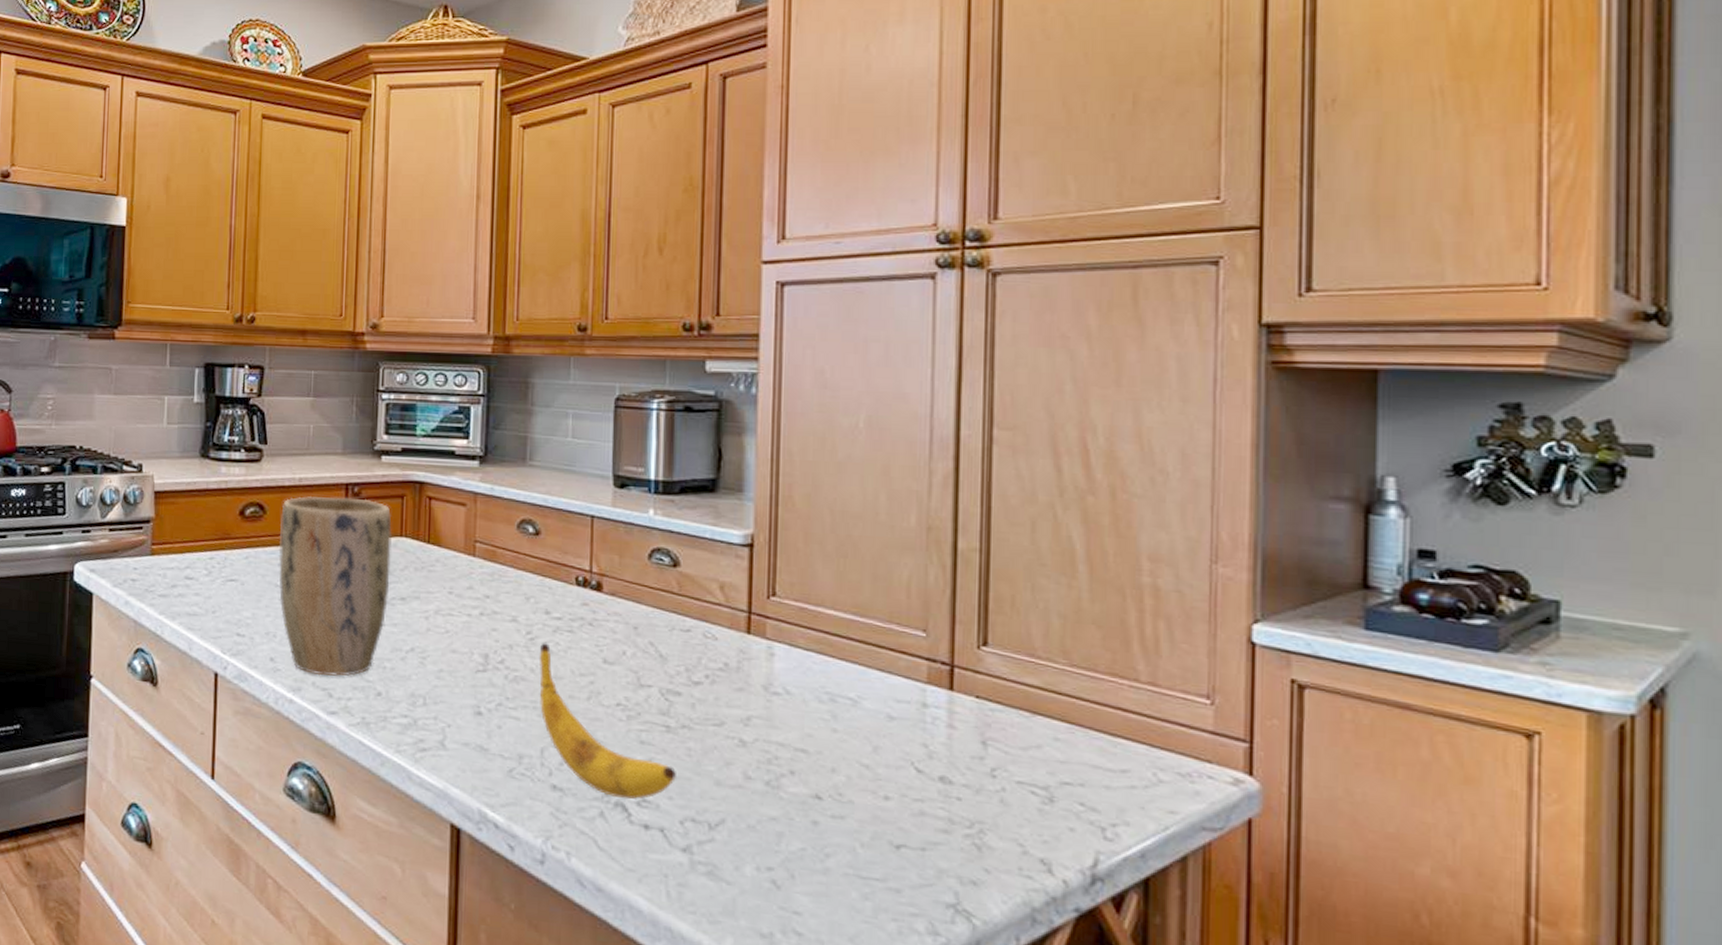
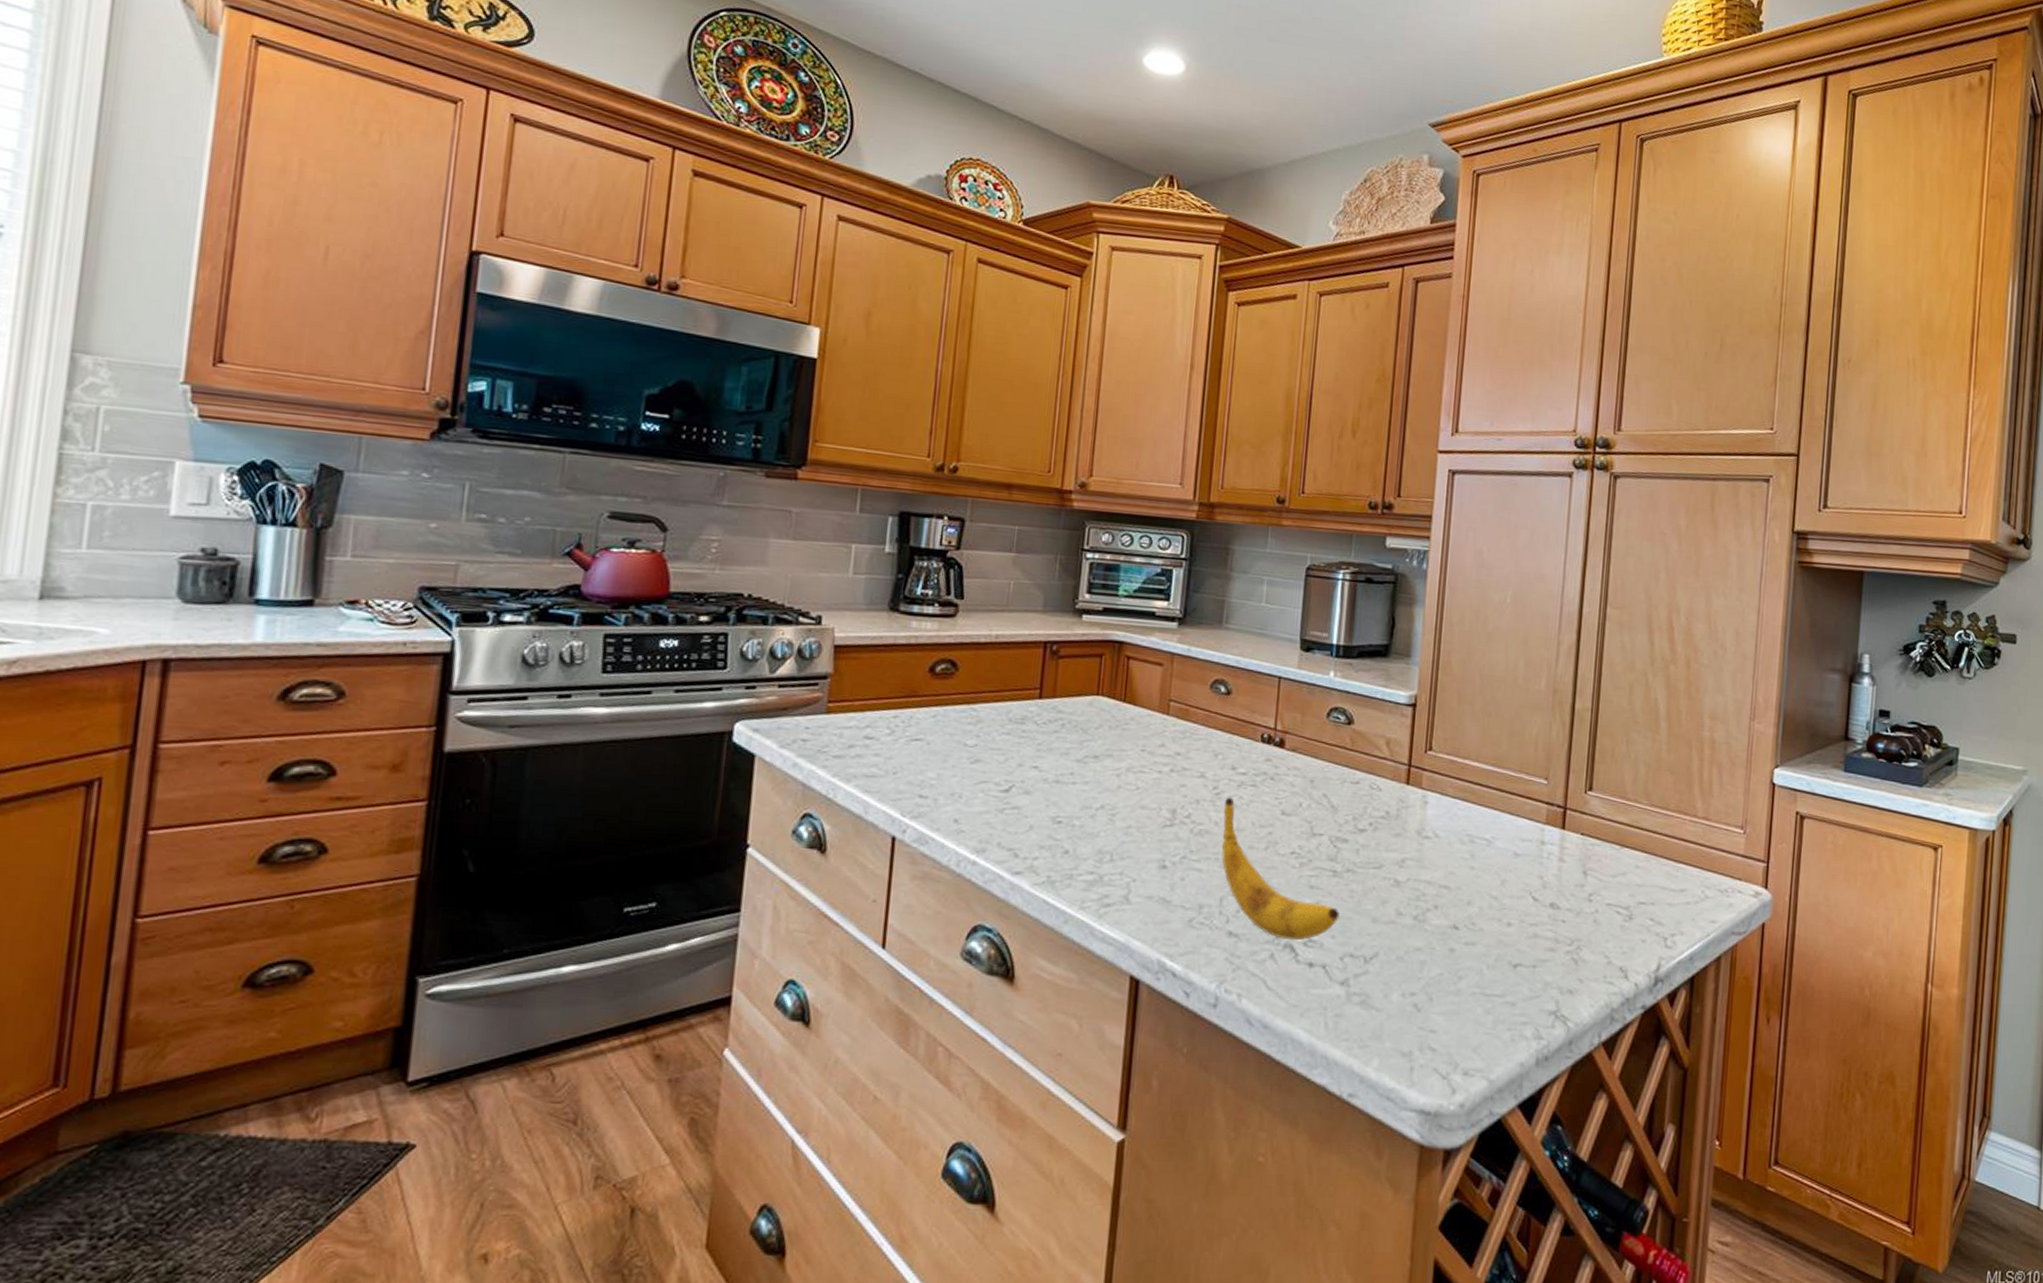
plant pot: present [279,496,392,676] -> none [967,654,1089,836]

